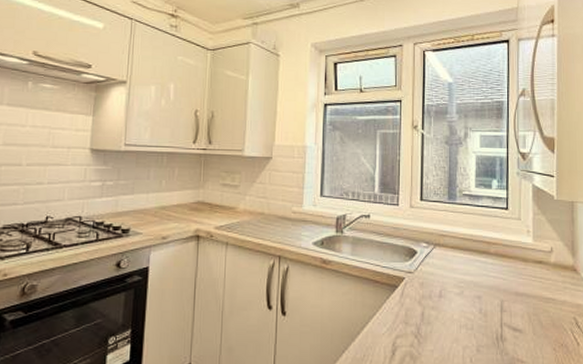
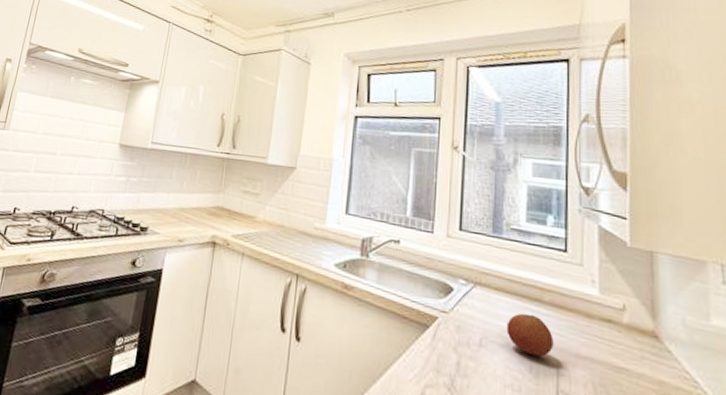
fruit: none [461,265,498,299] -> present [506,313,554,357]

